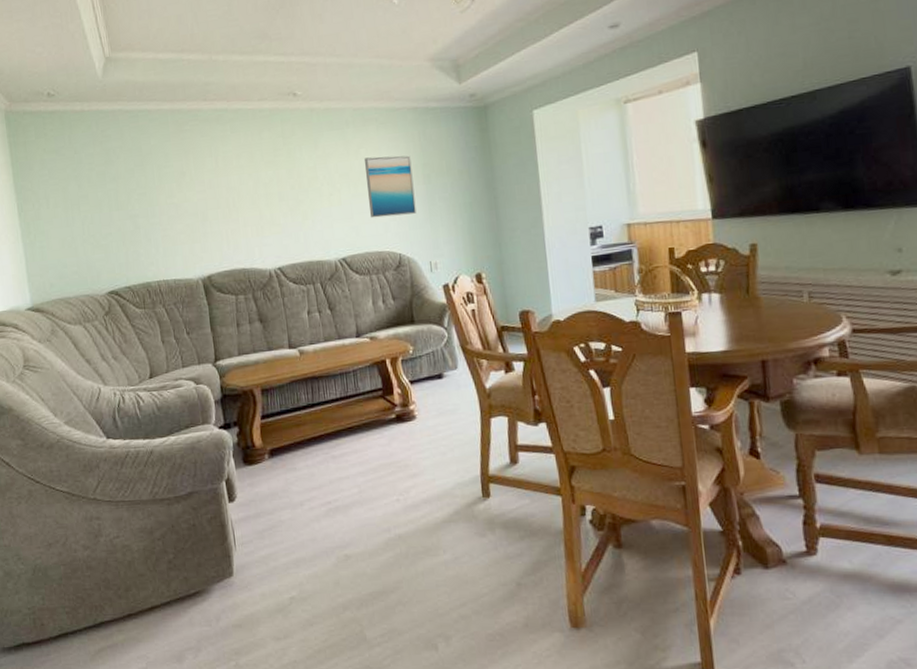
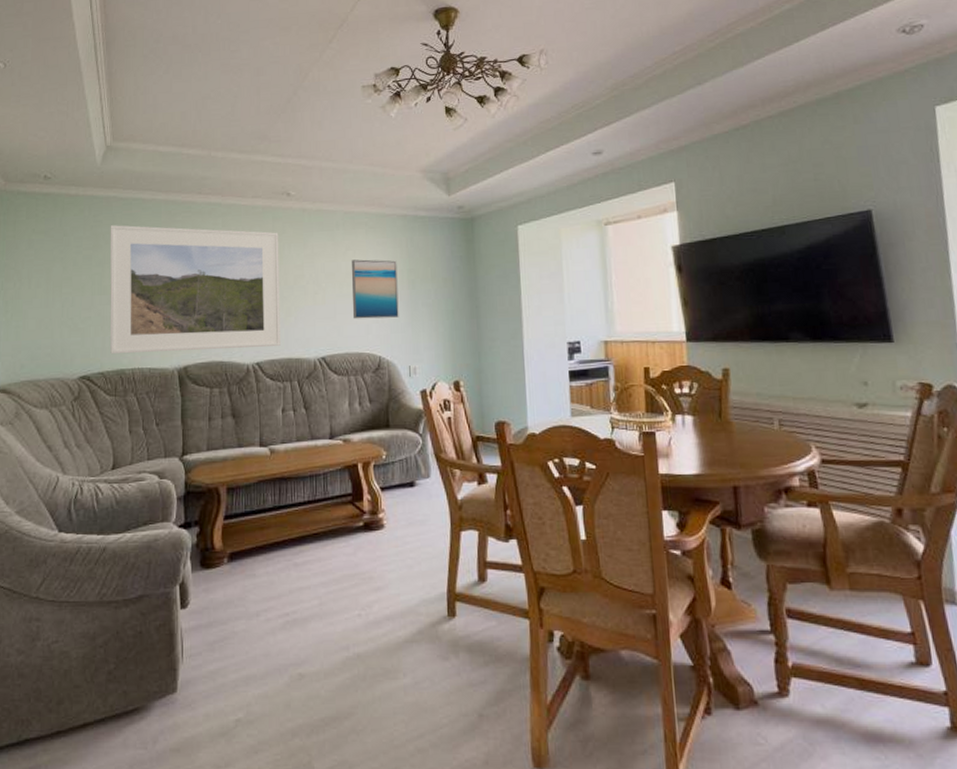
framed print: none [119,134,300,269] -> present [110,225,281,355]

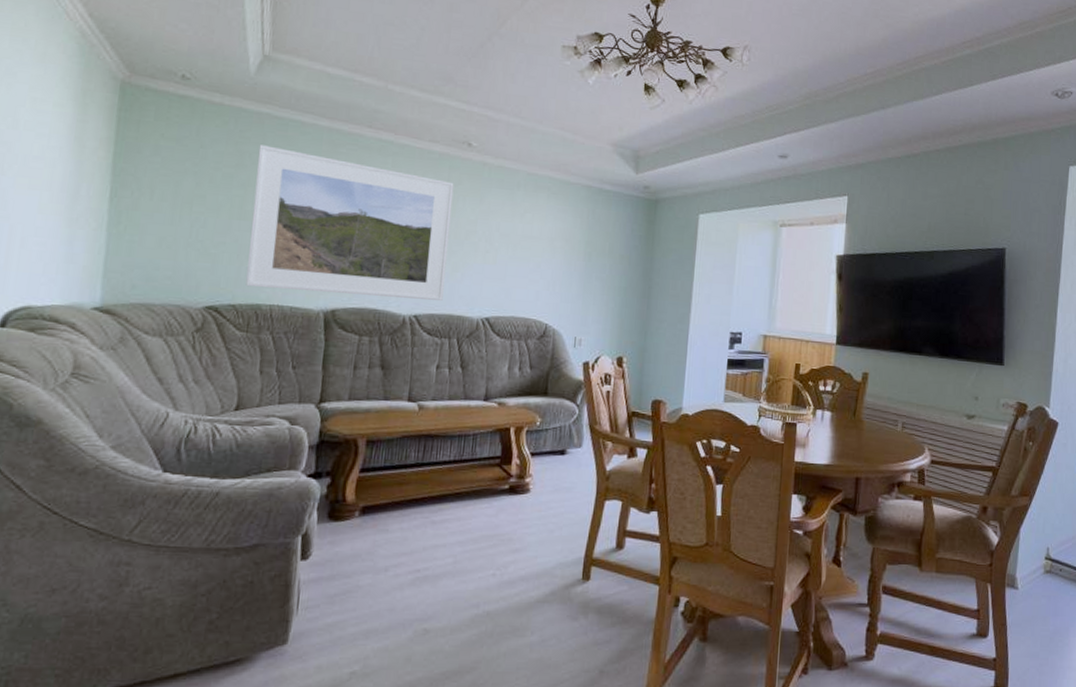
wall art: present [352,259,399,319] -> none [524,223,576,288]

